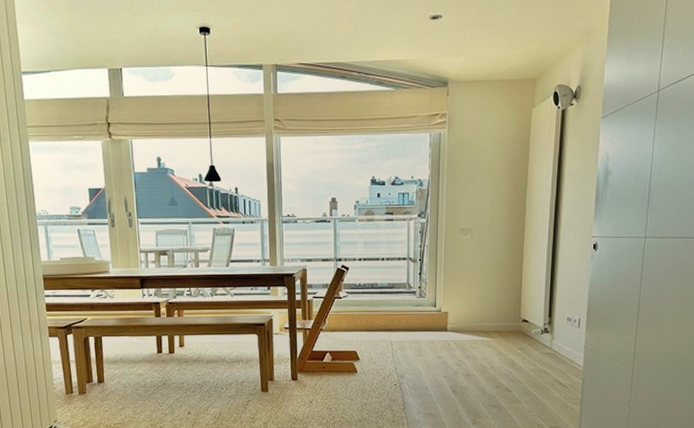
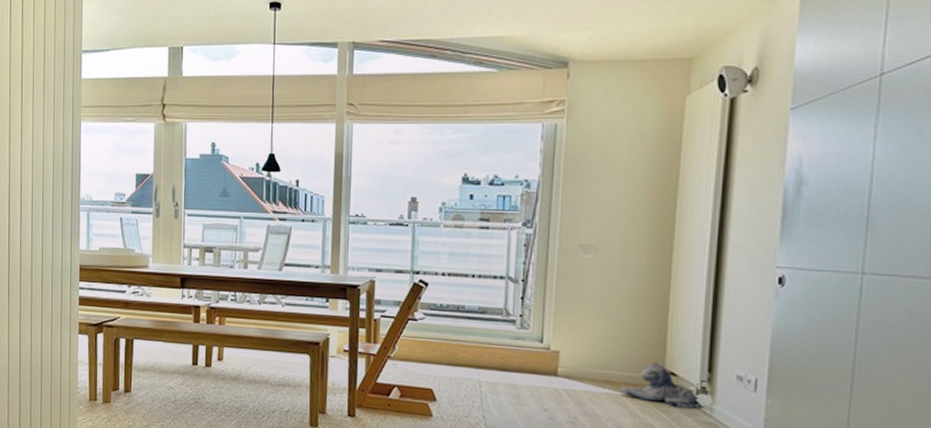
plush toy: none [491,314,546,346] -> present [621,362,703,410]

